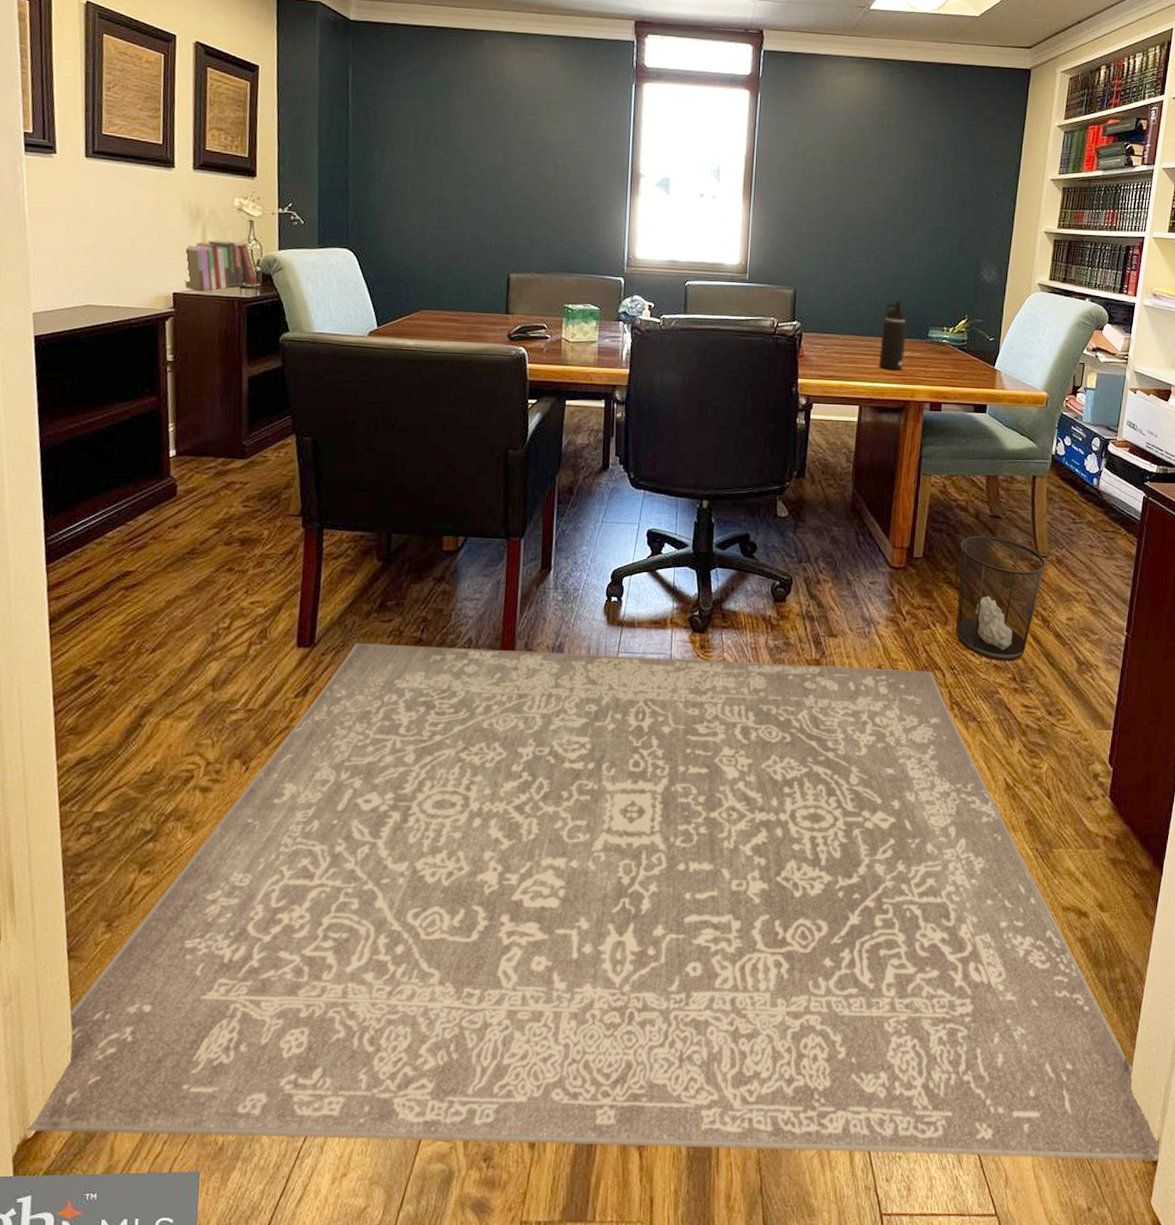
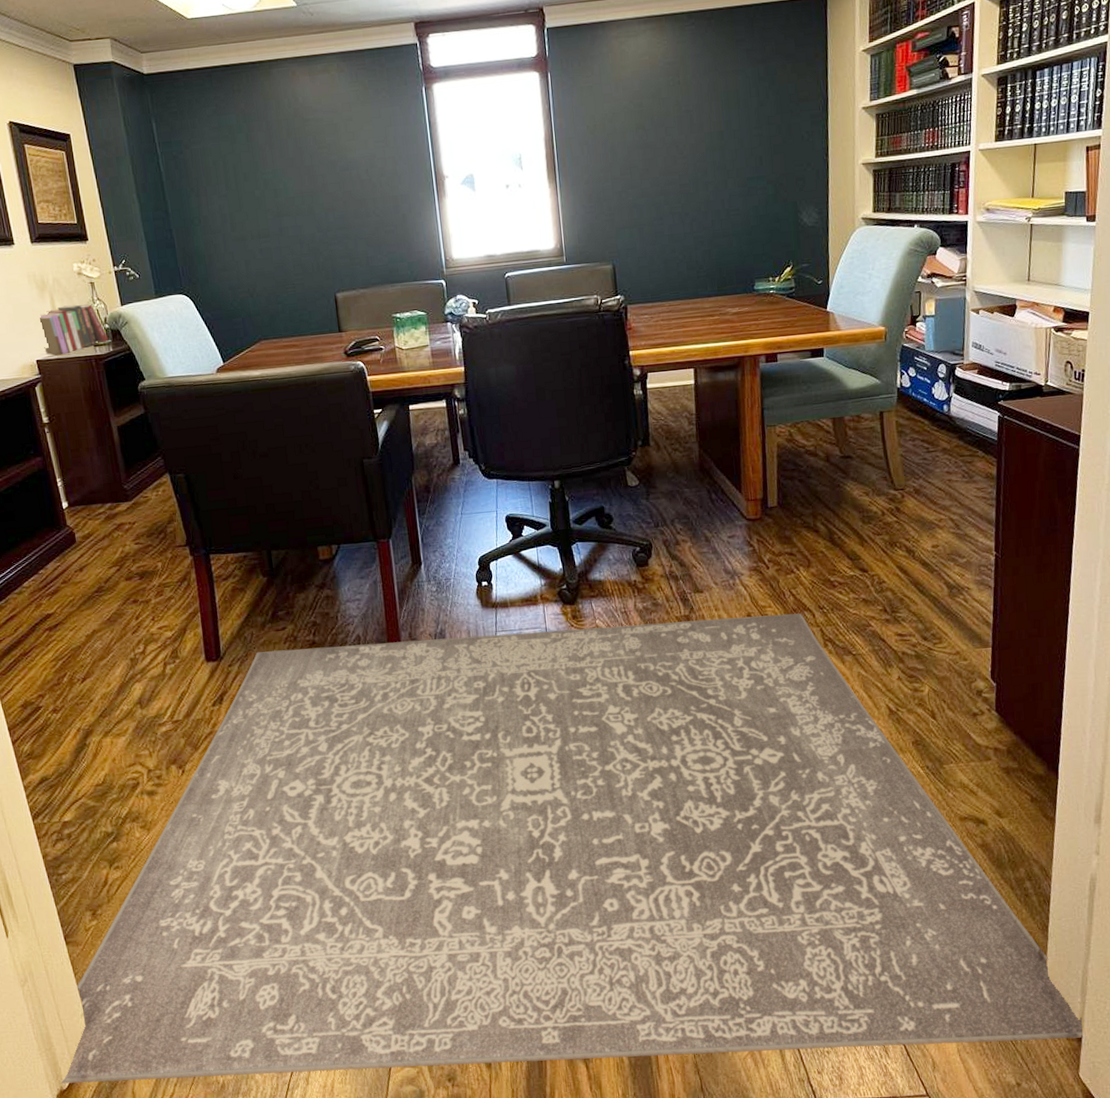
water bottle: present [879,300,908,370] -> none [706,258,733,329]
waste bin: present [956,535,1046,661] -> none [814,476,905,595]

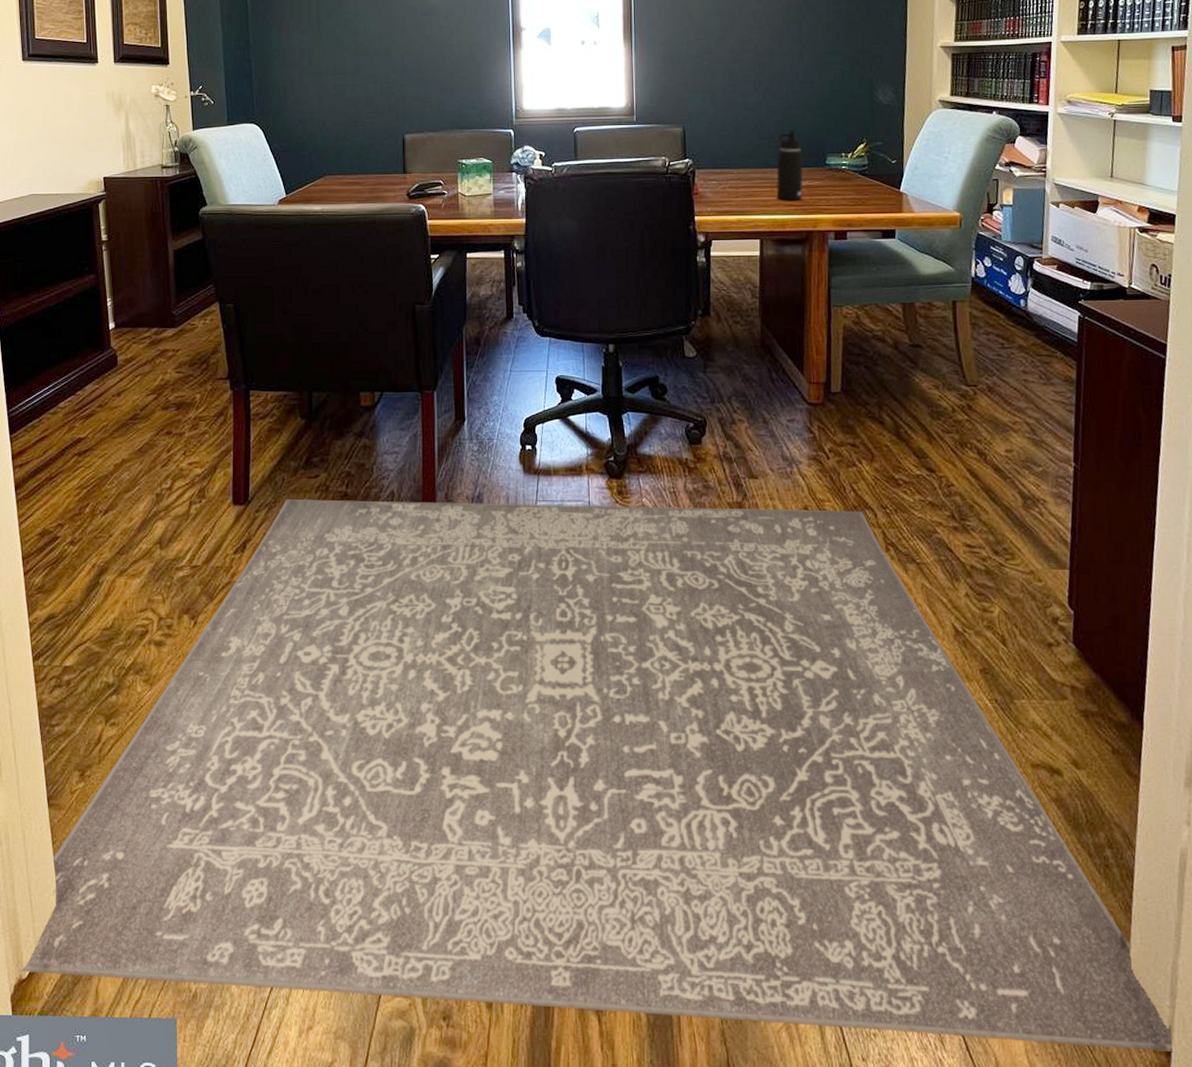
books: present [39,304,109,356] -> none [112,125,177,174]
water bottle: none [706,258,733,329] -> present [776,129,804,201]

